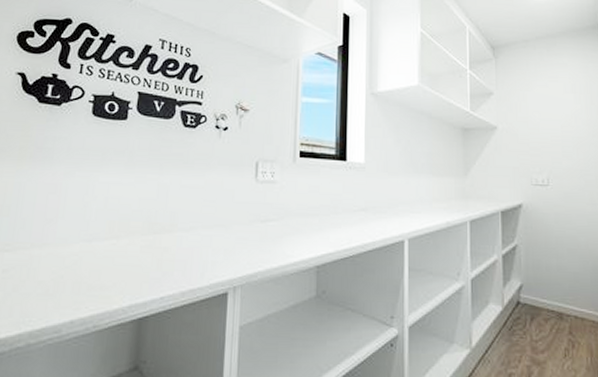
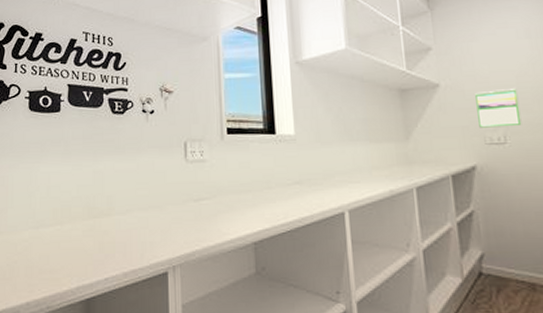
calendar: none [527,136,563,171] -> present [475,87,522,128]

